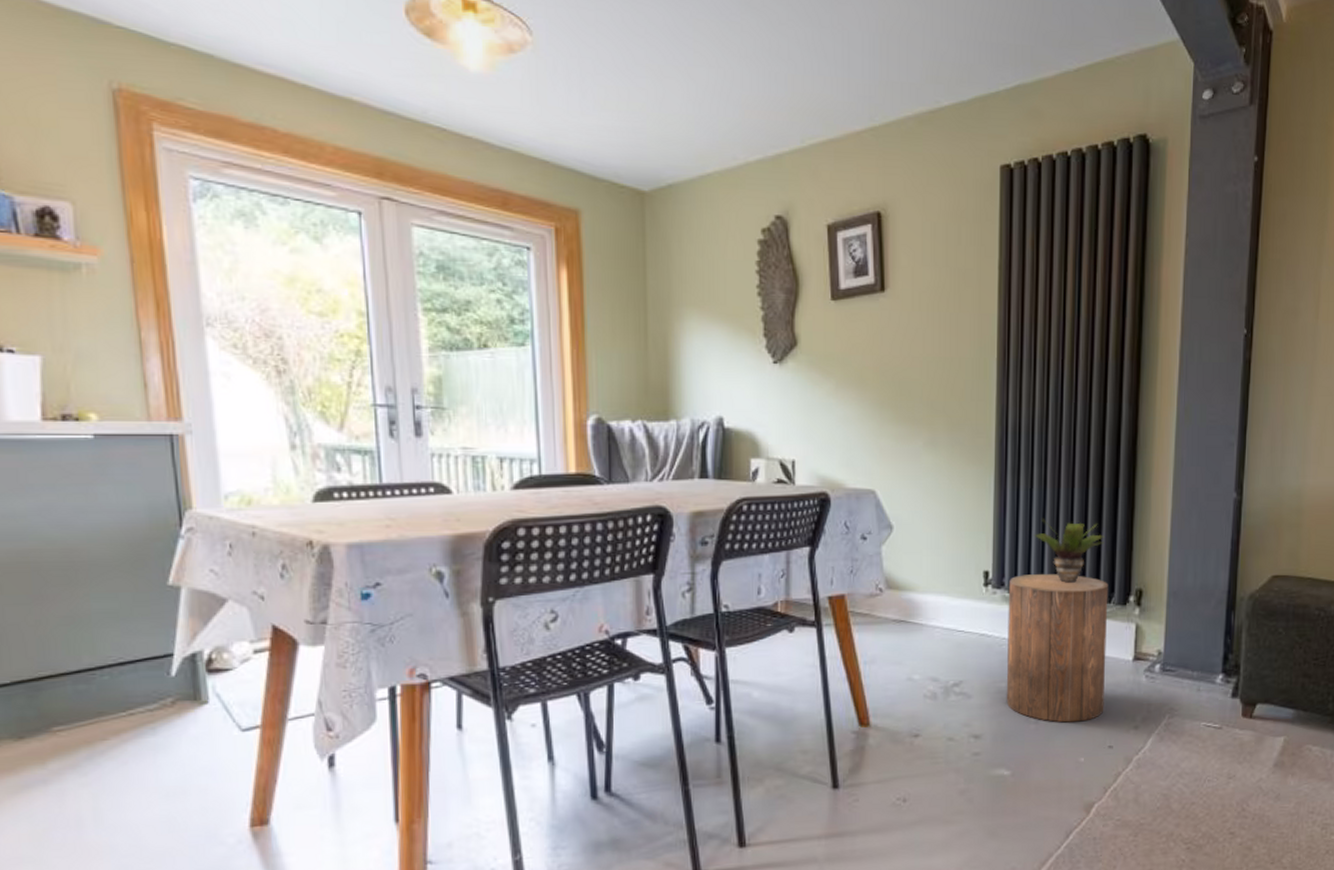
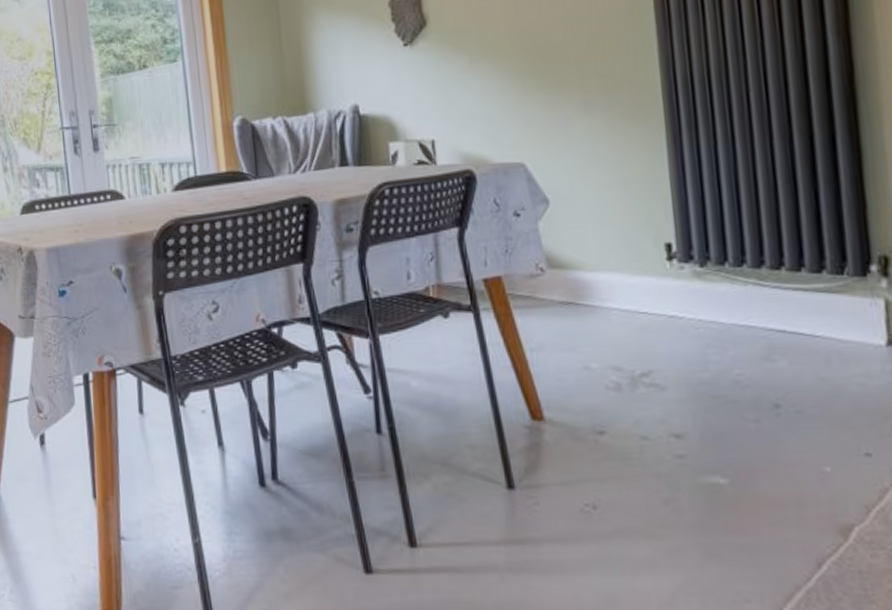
stool: present [1006,573,1108,723] -> none [698,242,852,422]
potted plant: present [1034,519,1104,583] -> none [726,179,824,253]

